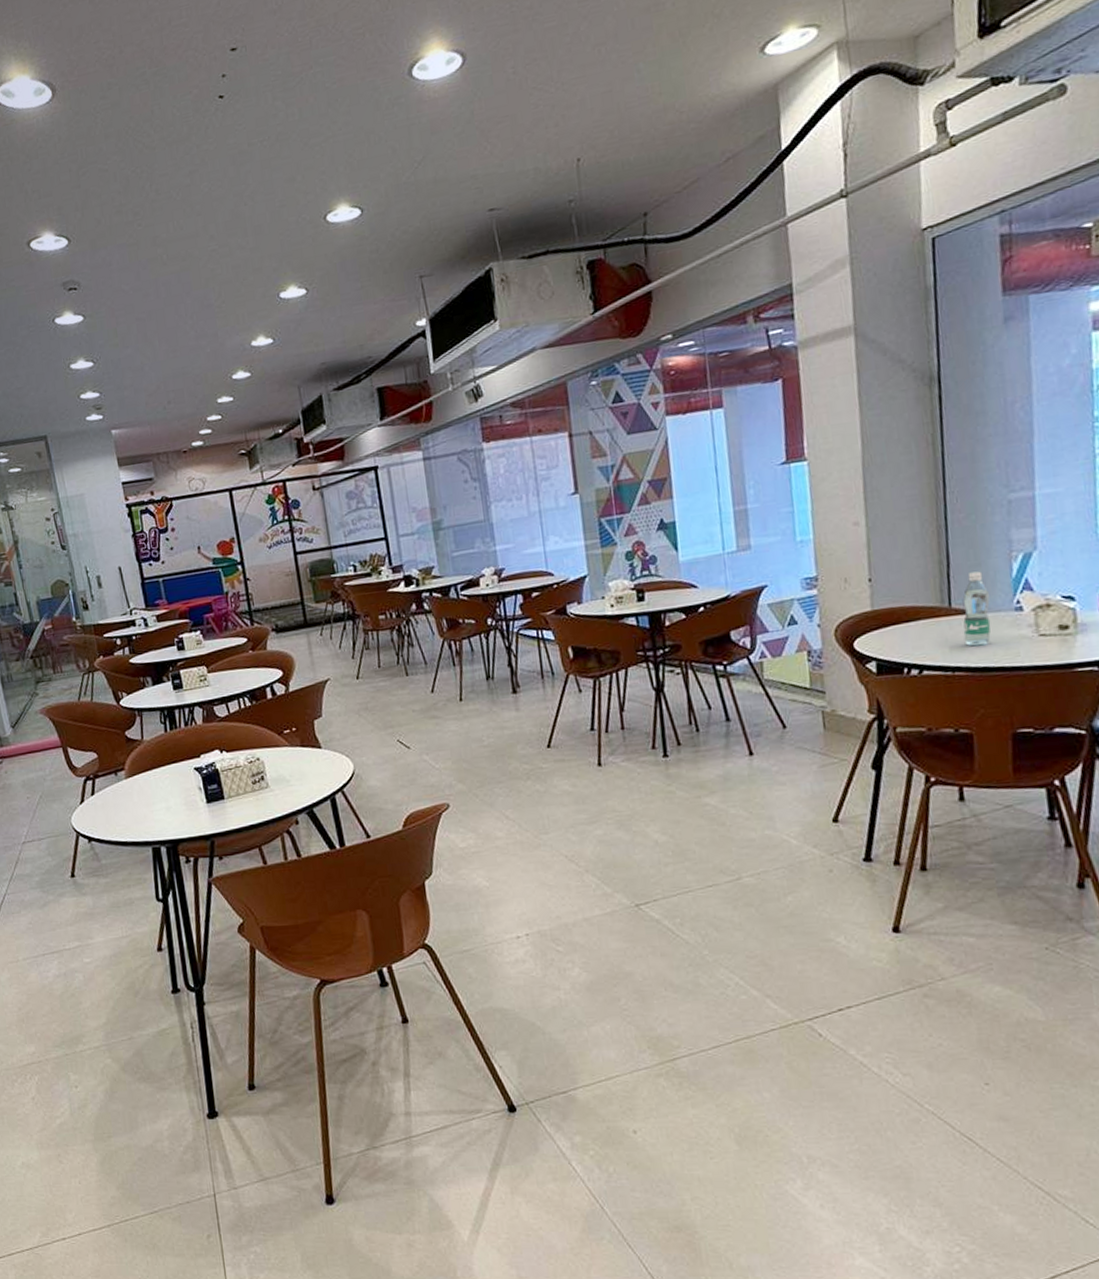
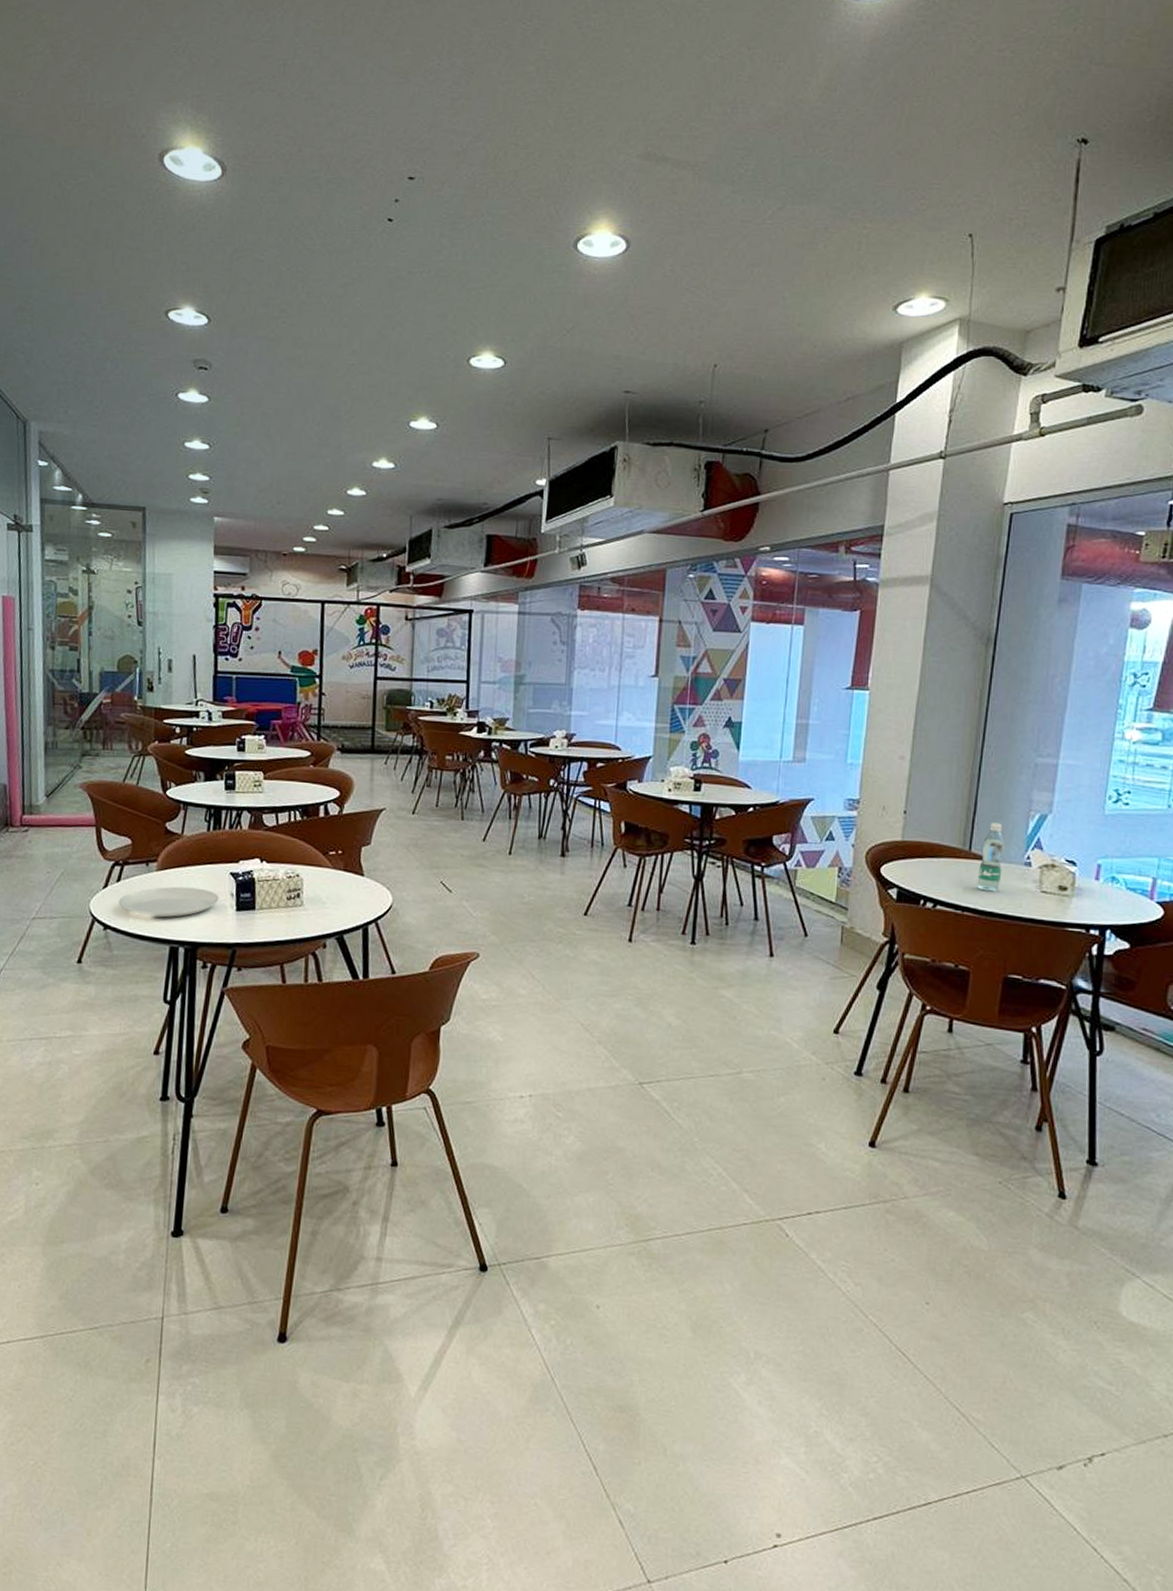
plate: none [96,787,189,824] -> present [118,886,219,918]

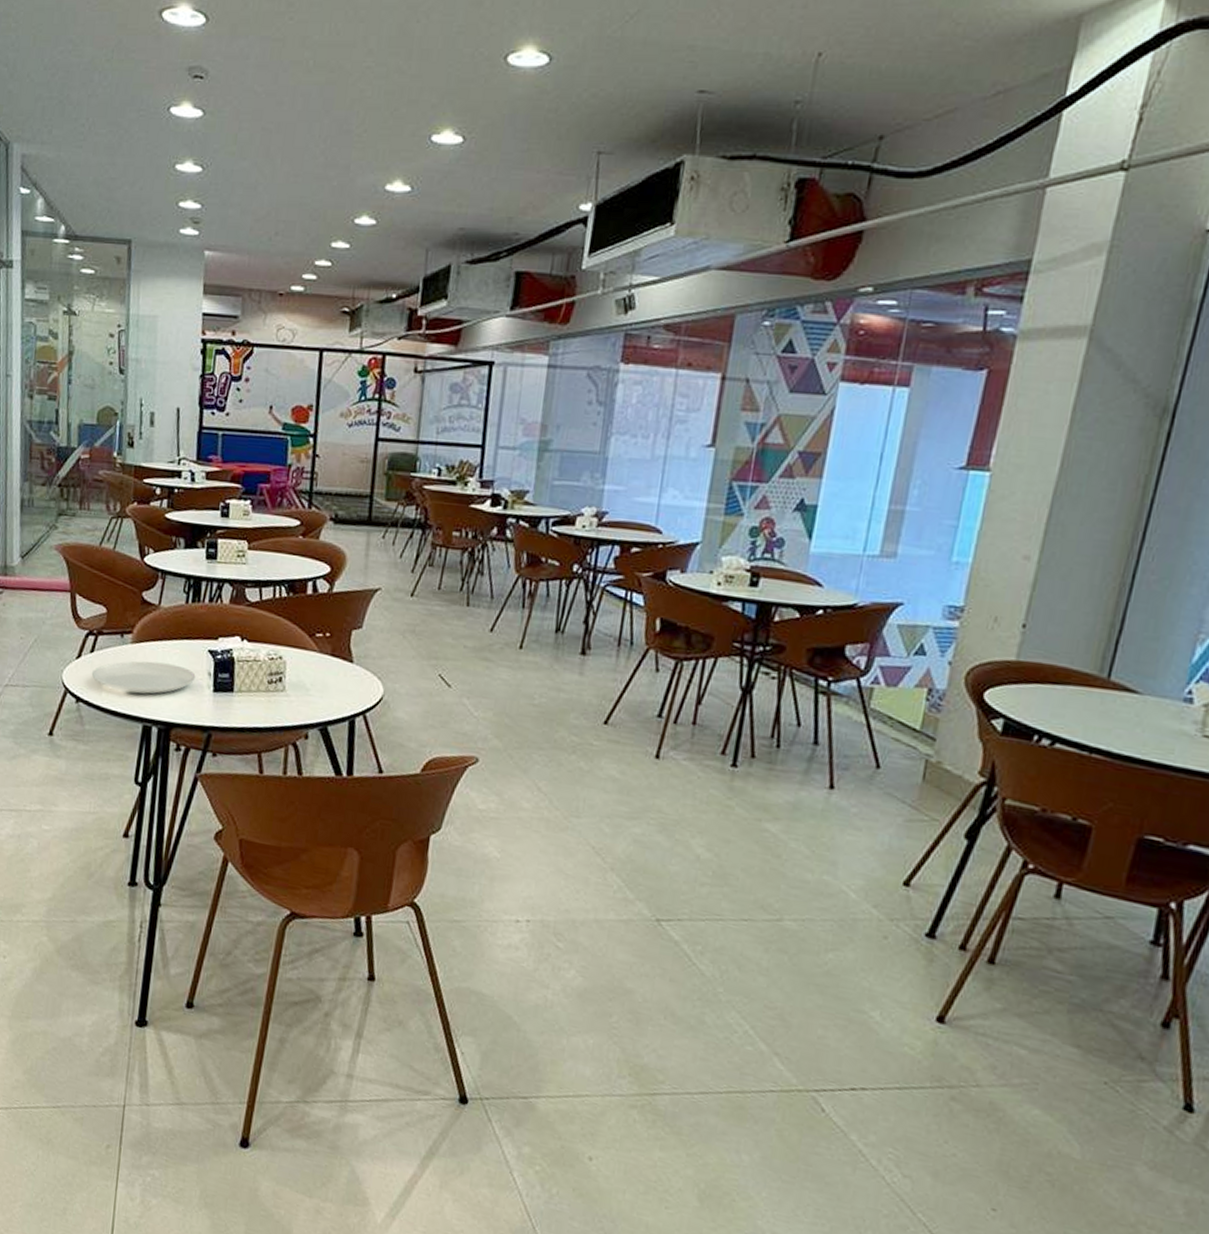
bottle: present [977,822,1005,892] -> none [1113,645,1159,732]

